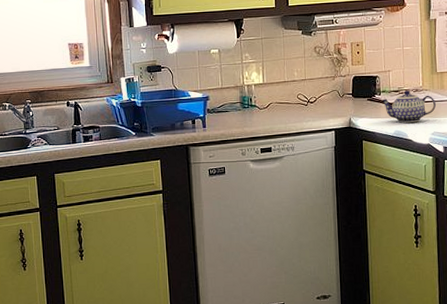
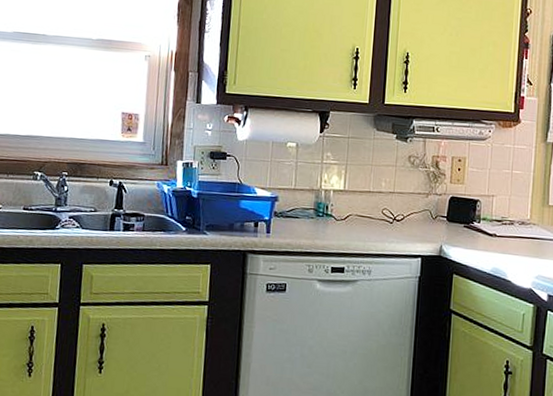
teapot: present [381,90,436,123] -> none [480,221,544,261]

